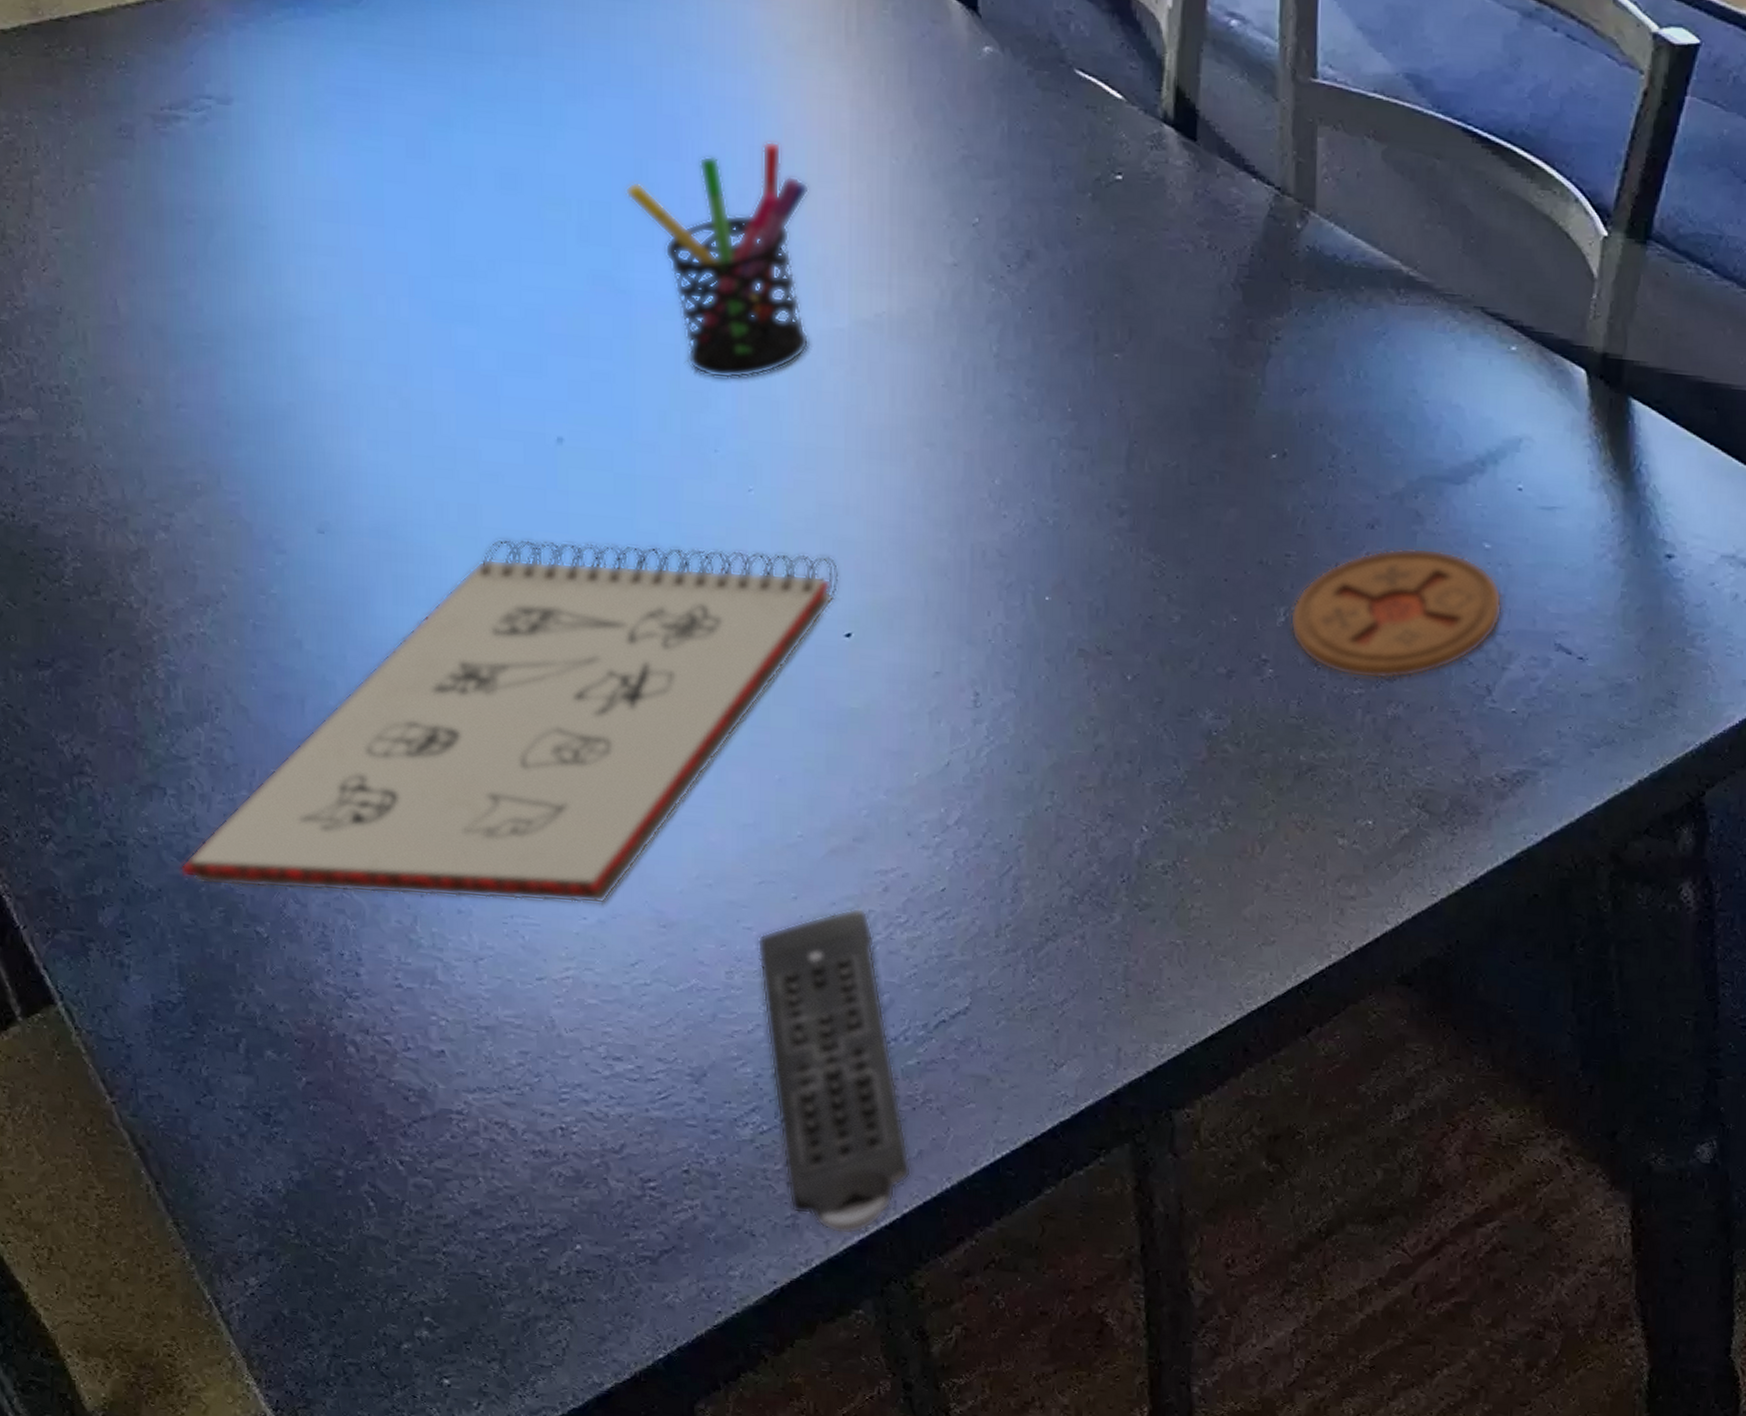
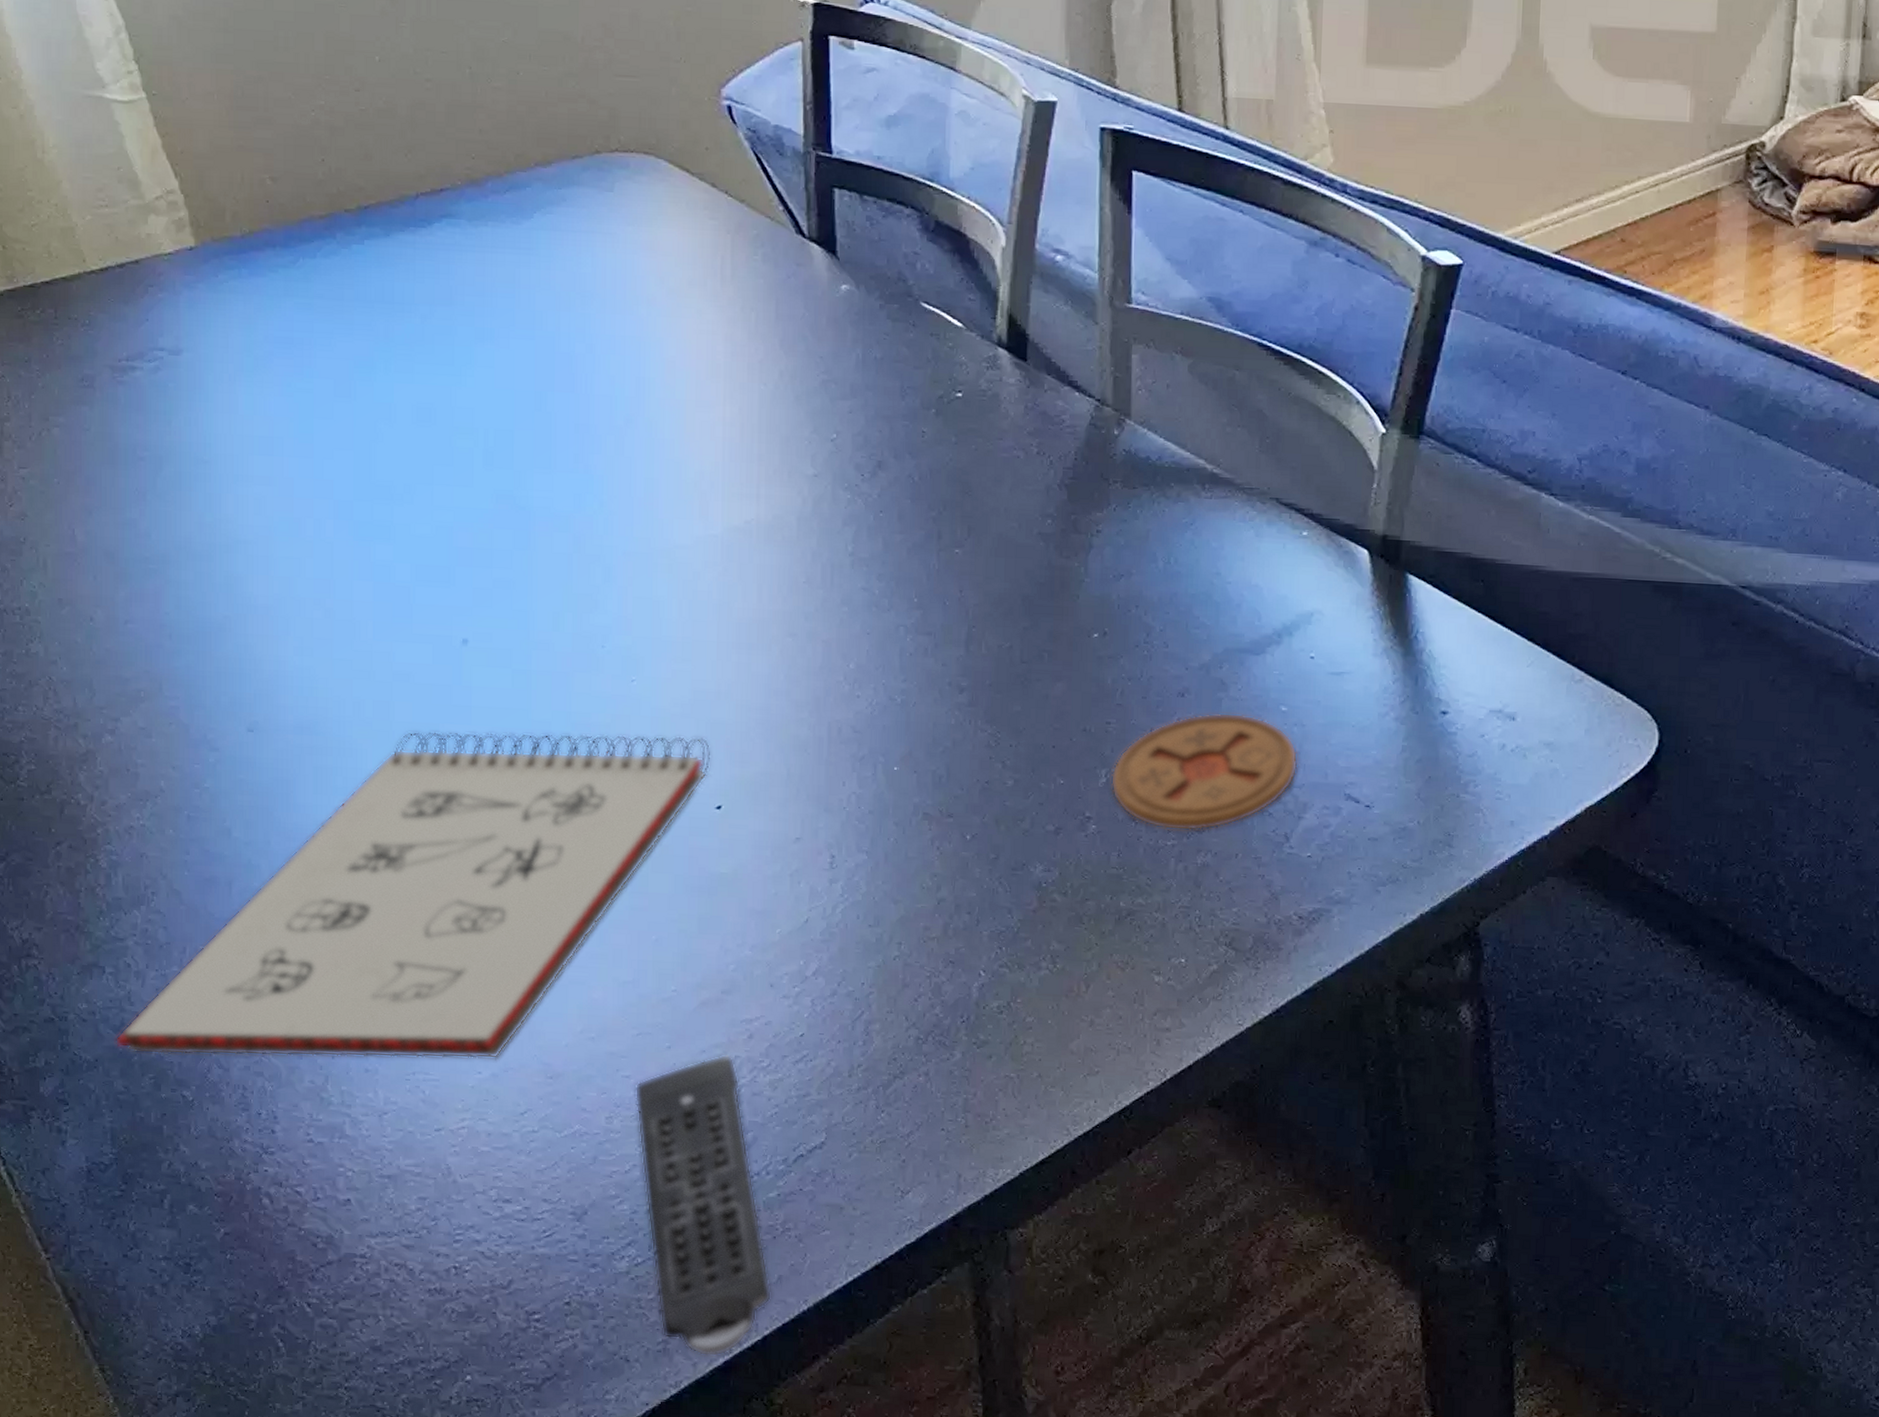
pen holder: present [626,141,810,379] -> none [527,372,688,583]

